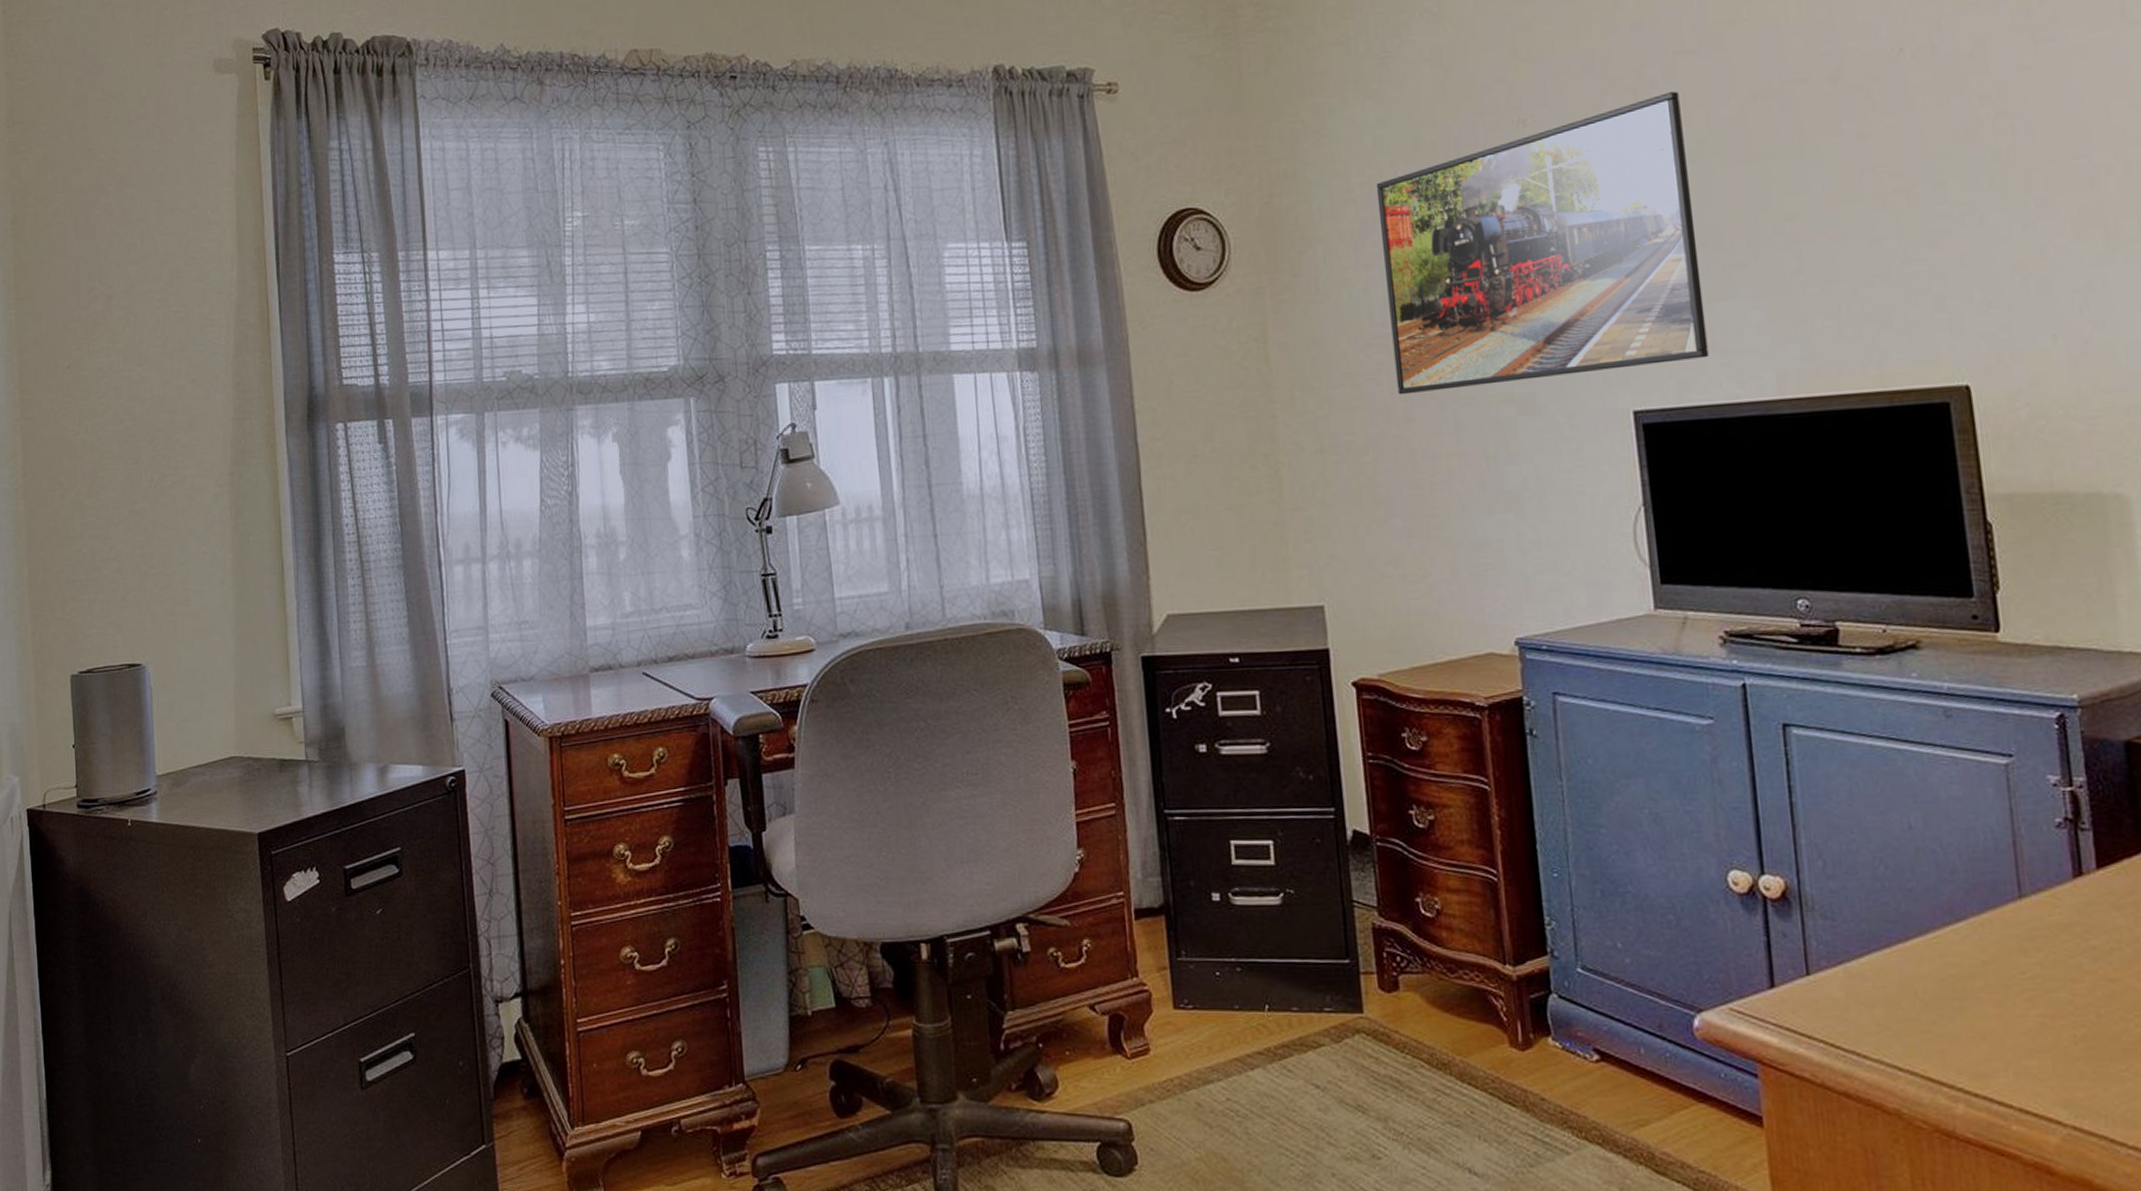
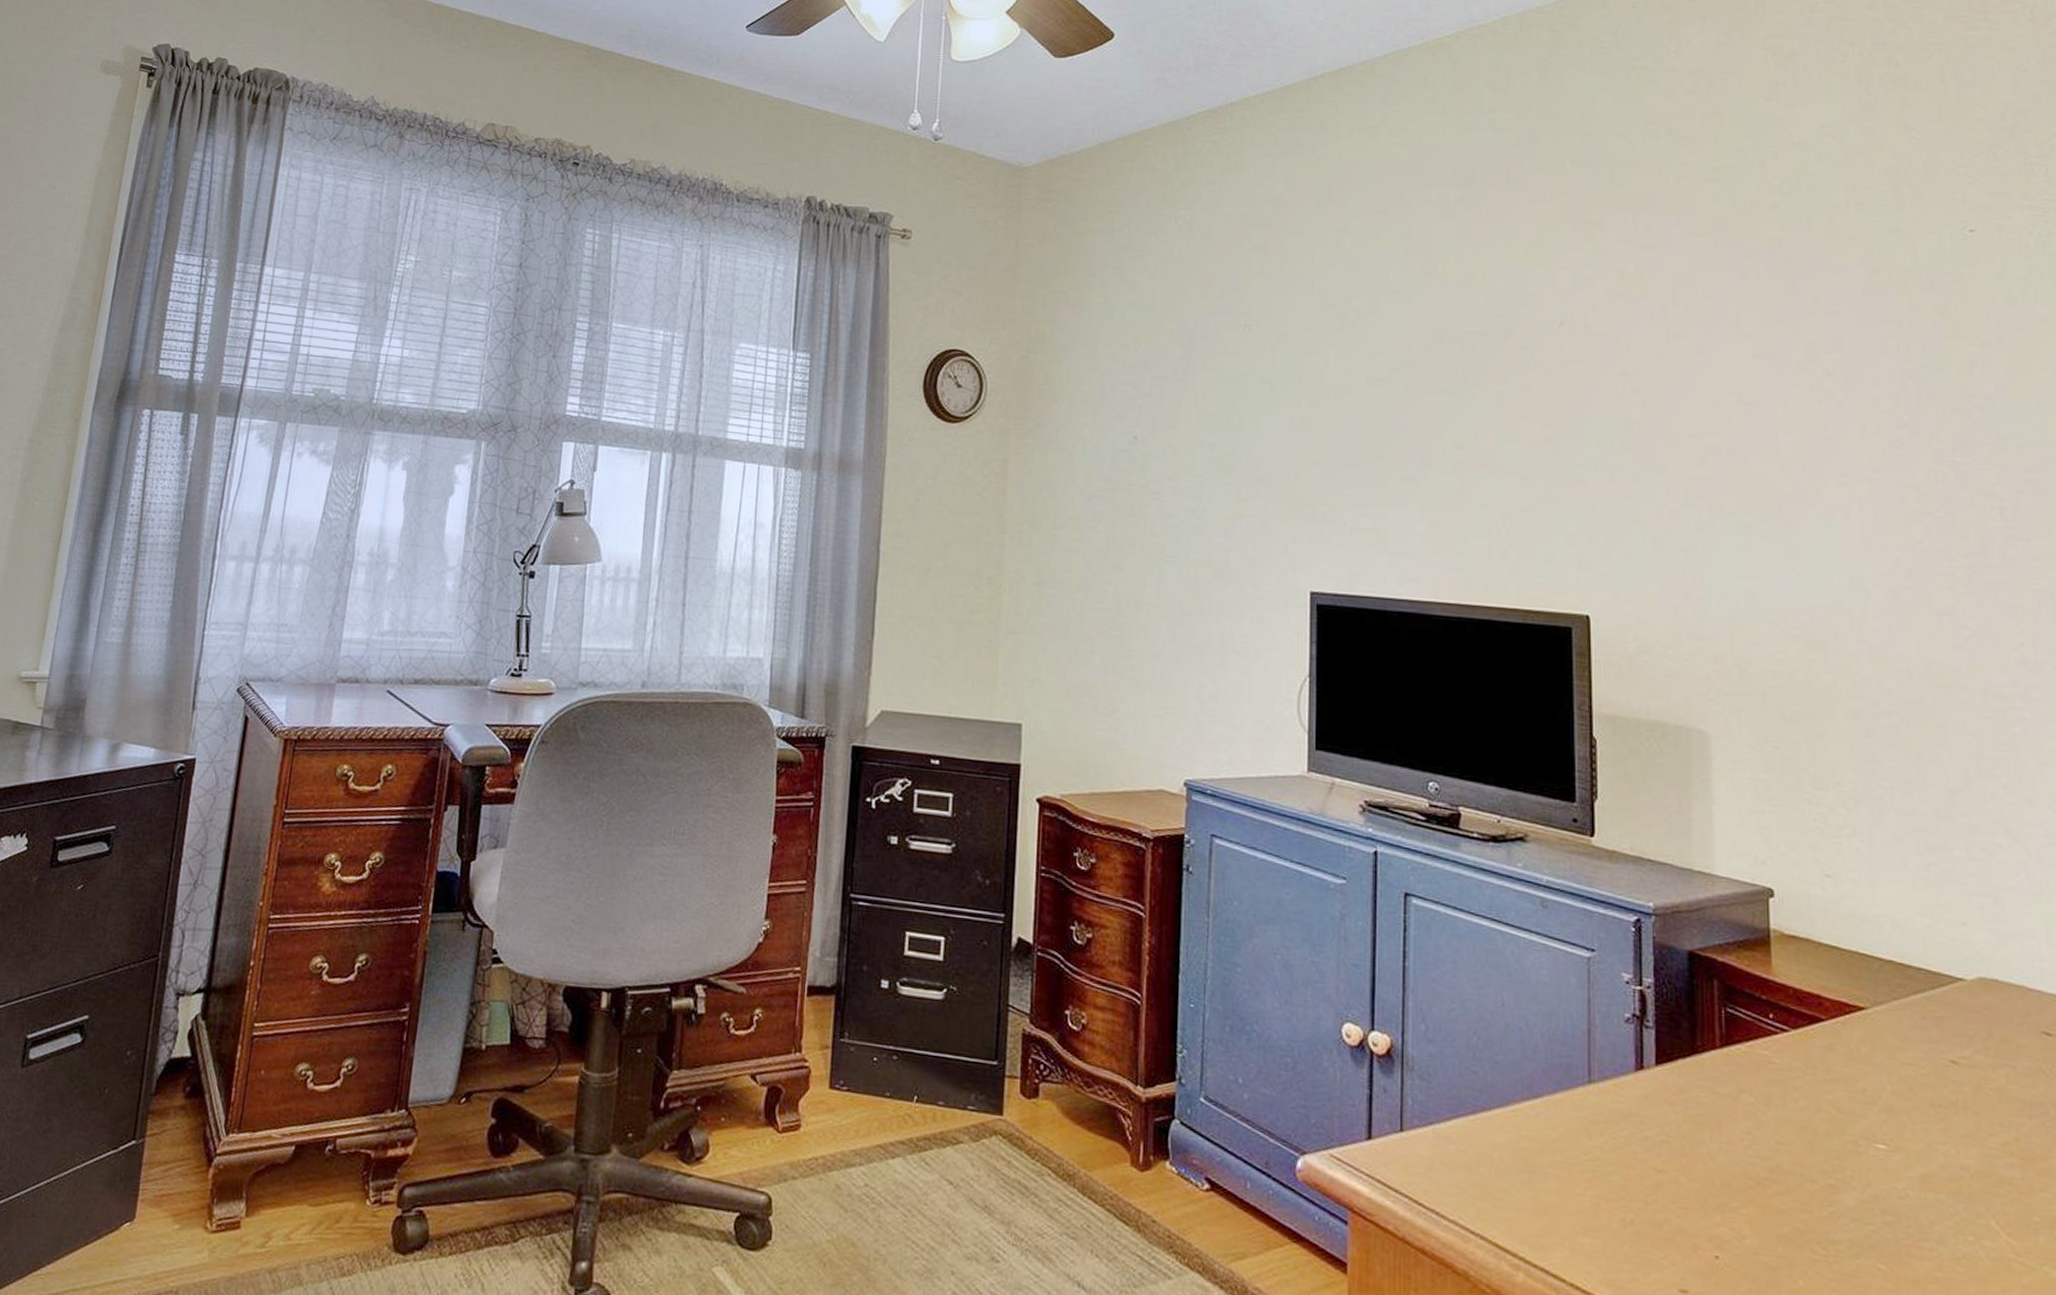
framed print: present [1376,91,1709,395] -> none [1113,323,1380,556]

